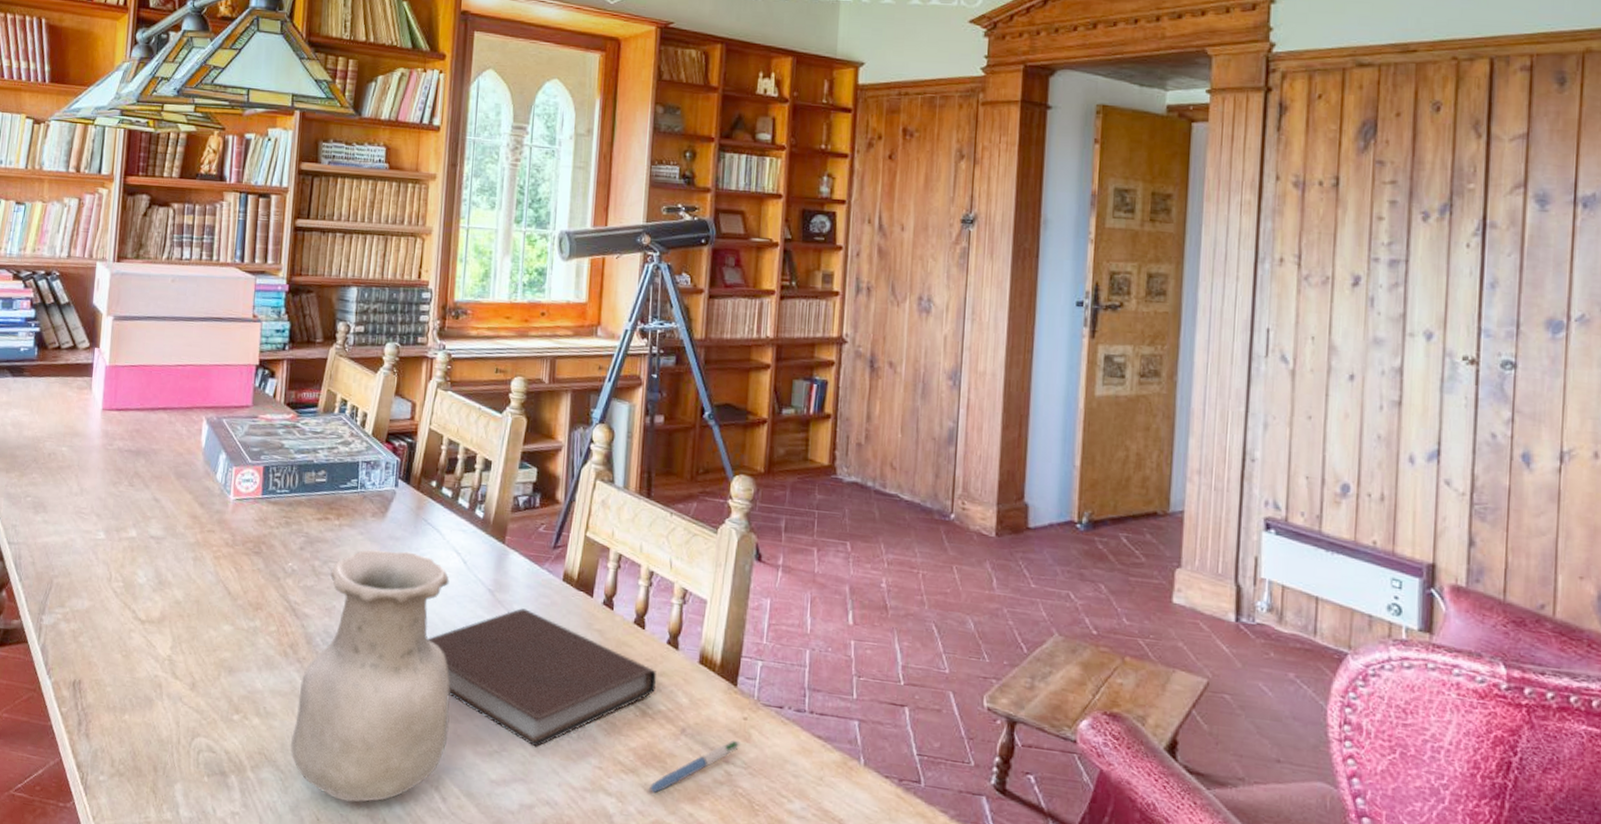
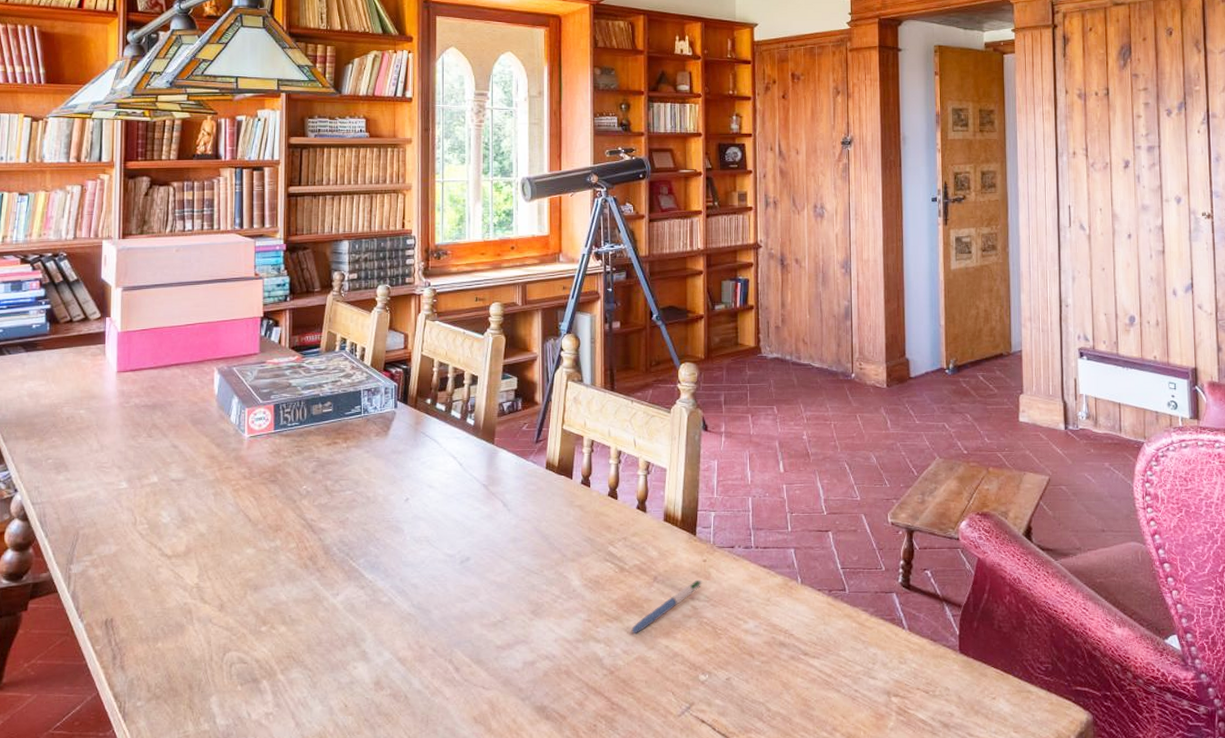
vase: present [291,549,450,803] -> none [317,462,457,686]
notebook: present [427,607,657,748] -> none [433,496,631,612]

